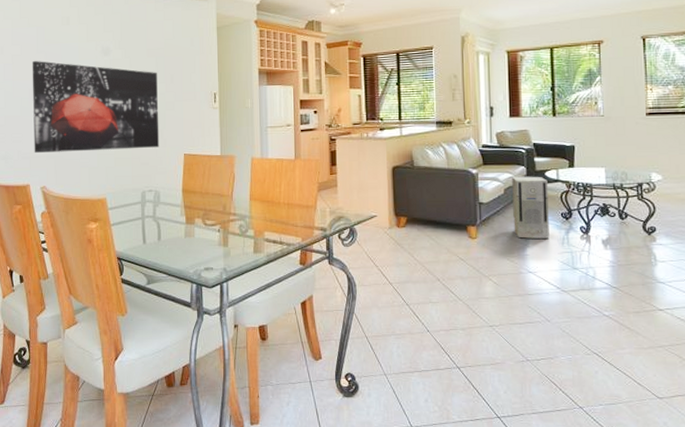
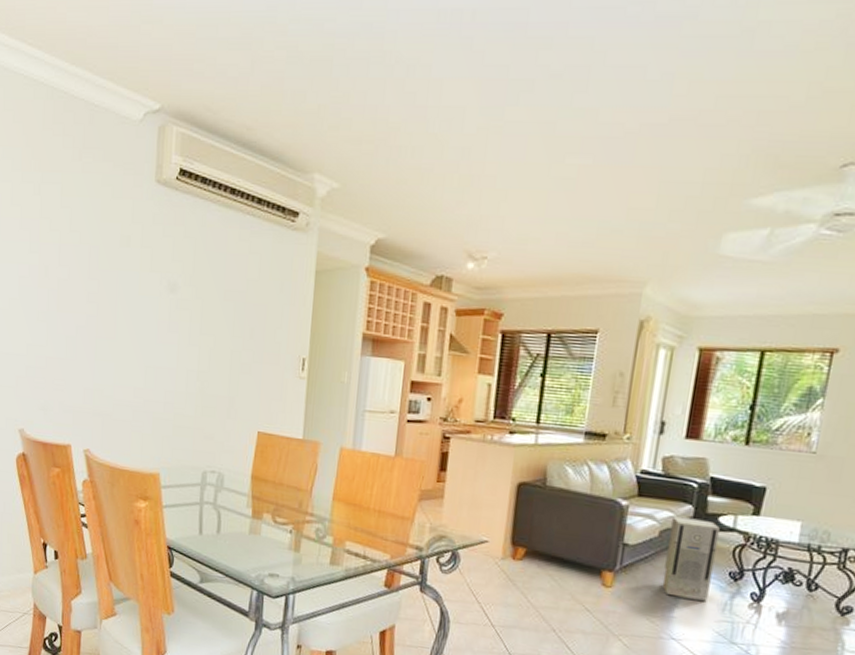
wall art: present [32,61,160,153] -> none [78,290,234,419]

